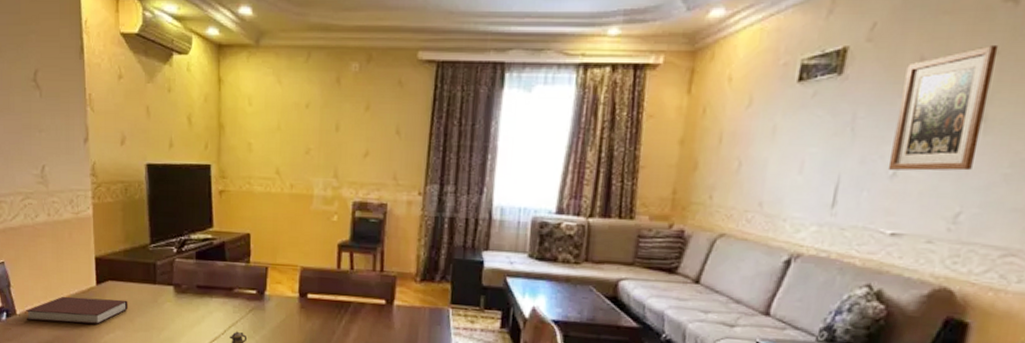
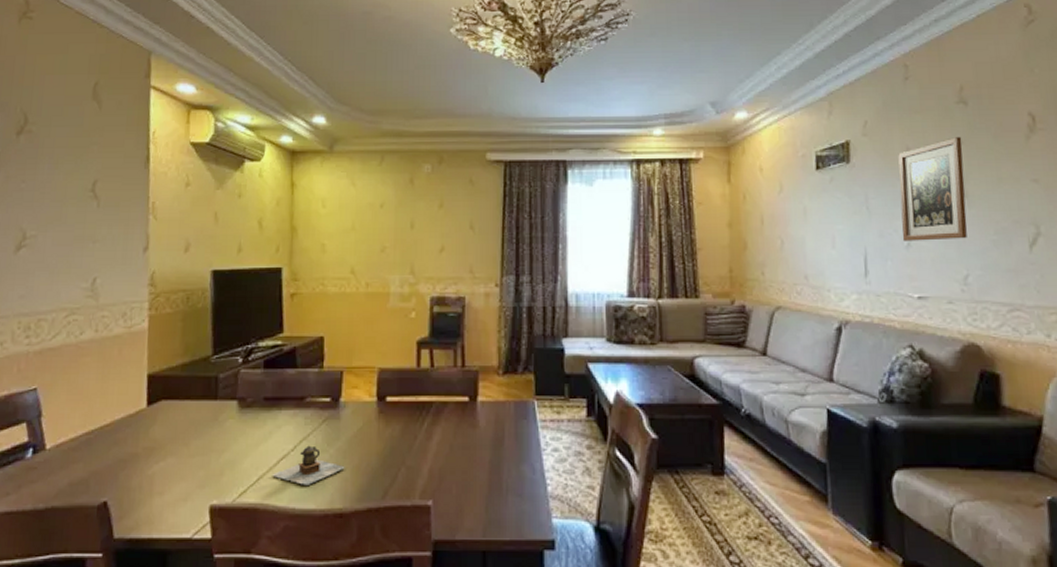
notebook: present [26,296,128,324] -> none [58,421,184,455]

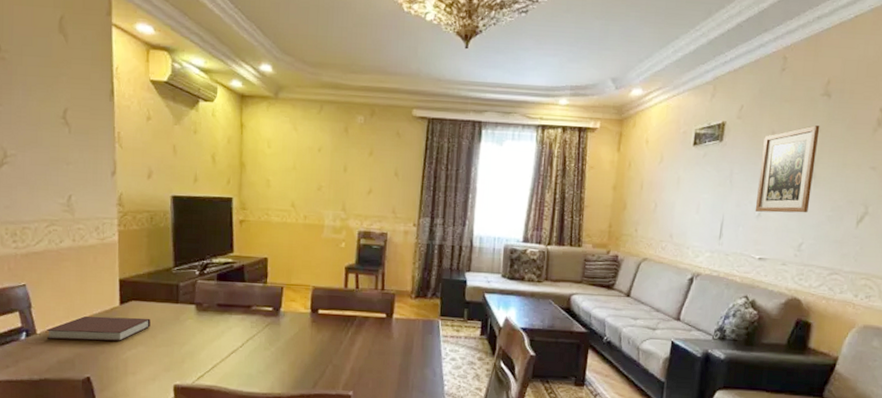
notebook: none [58,421,184,455] -> present [46,316,151,341]
teapot: present [272,445,345,485] -> none [224,344,284,374]

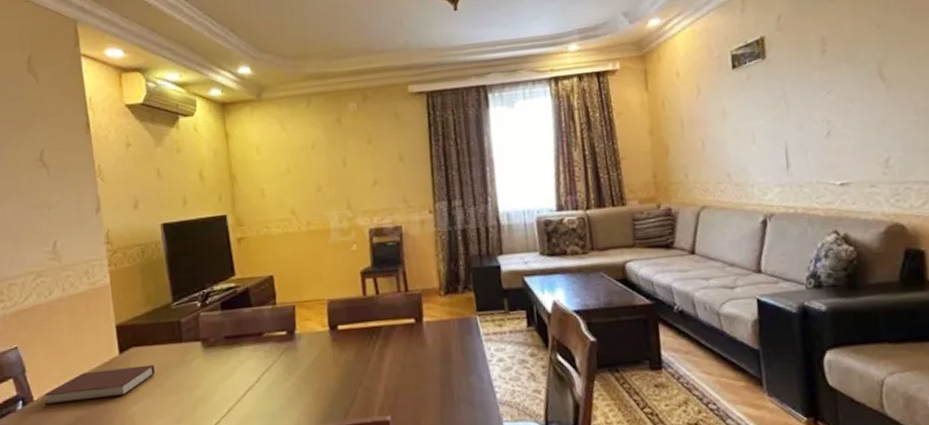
wall art: present [755,125,820,213] -> none [813,21,887,131]

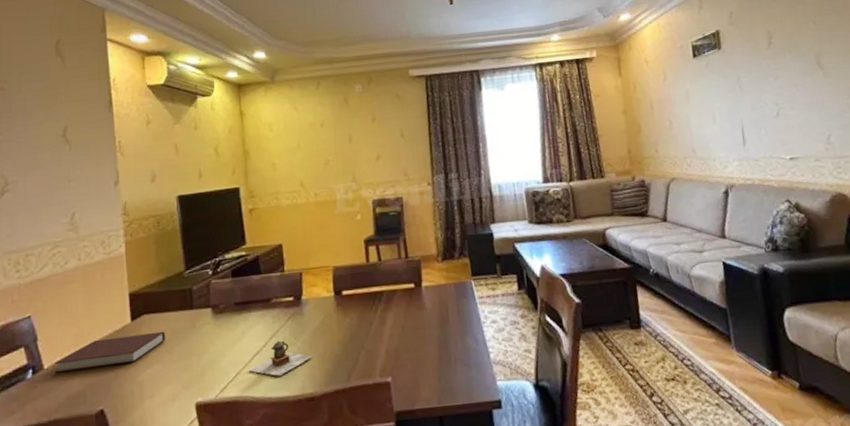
teapot: none [241,376,307,413] -> present [248,340,312,376]

